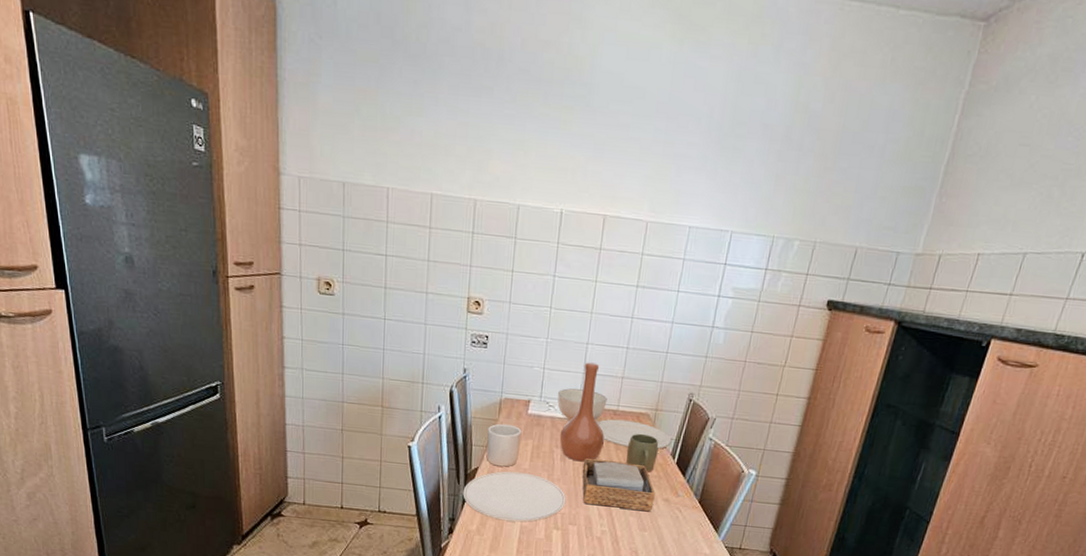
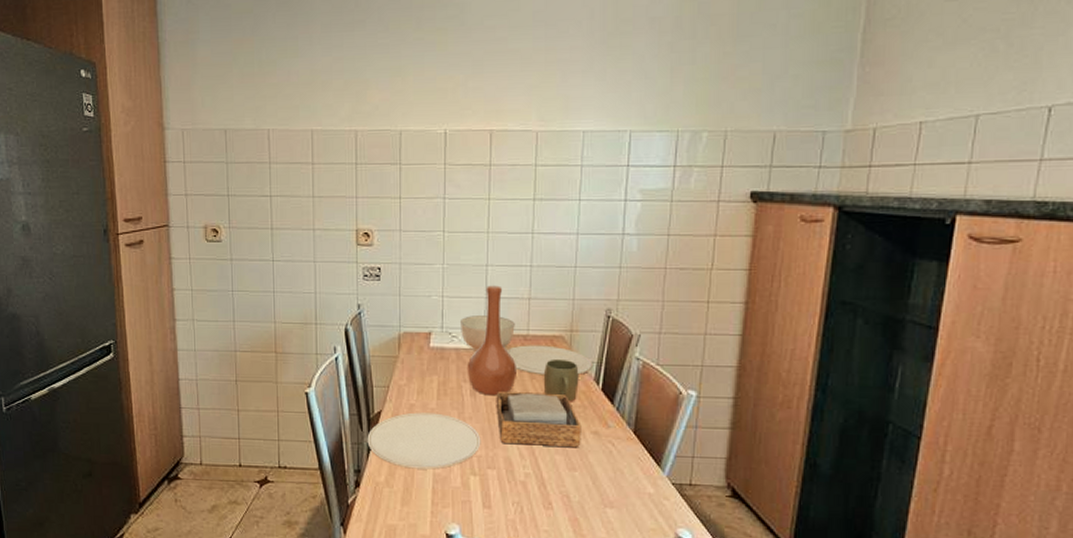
mug: present [486,423,522,467] -> none [388,360,425,408]

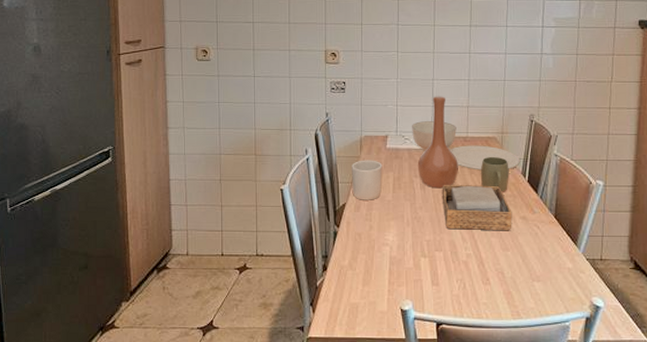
plate: present [367,412,481,470] -> none [333,204,430,253]
mug: none [388,360,425,408] -> present [352,160,383,200]

